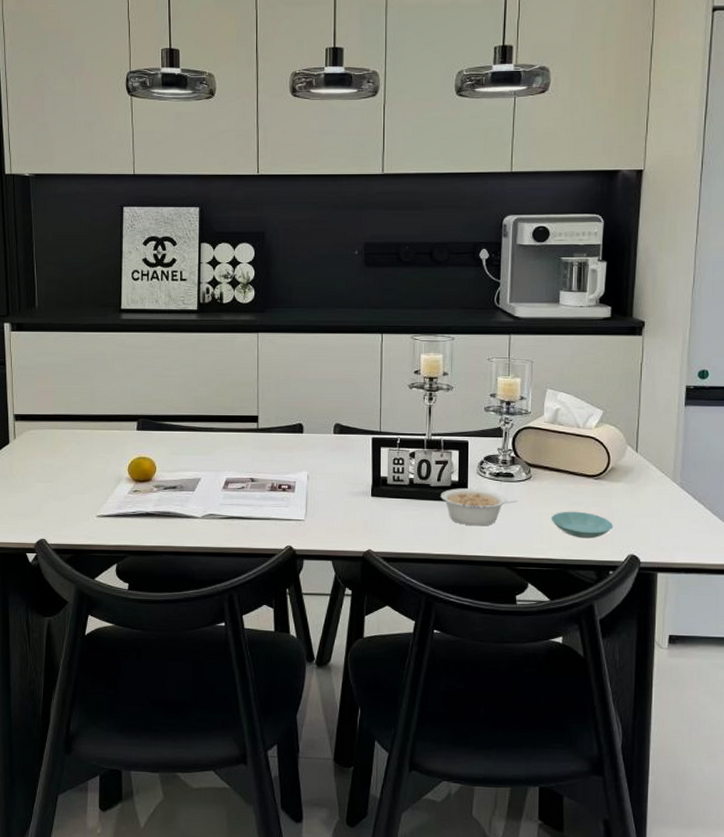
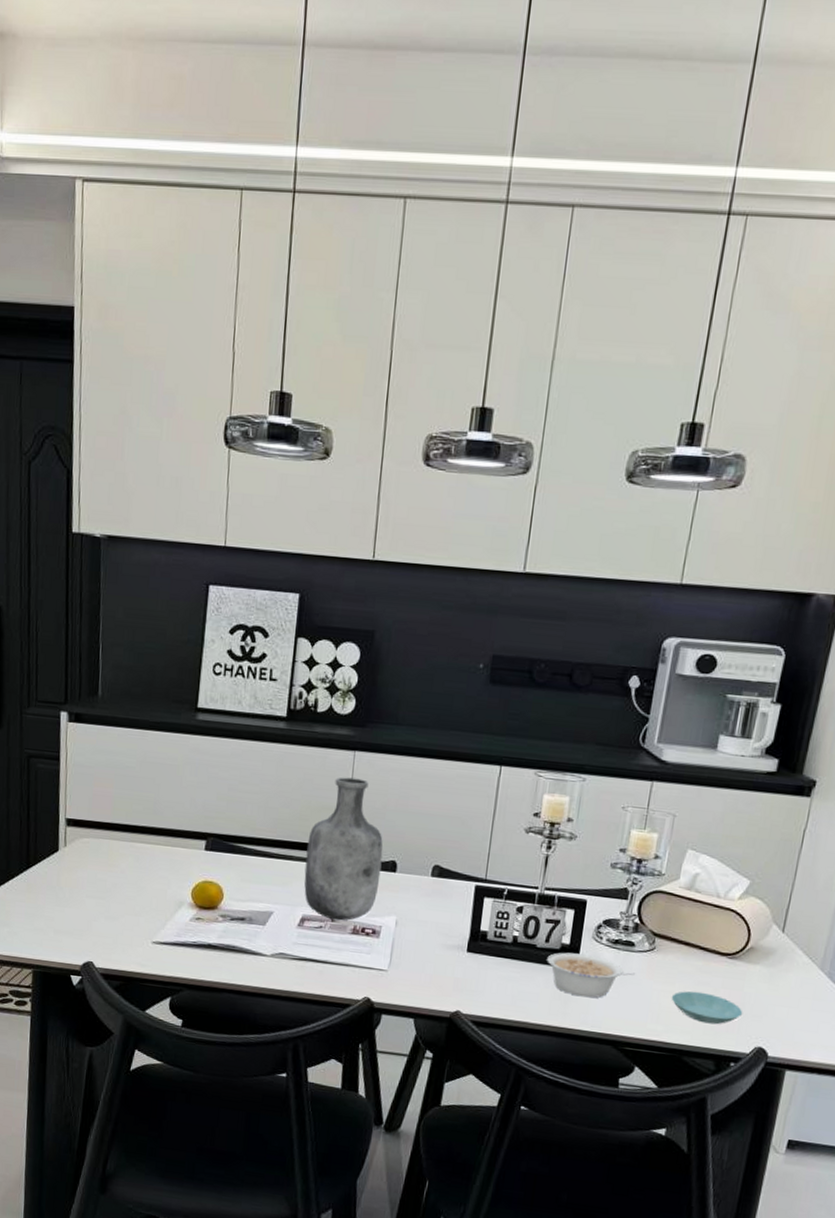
vase: none [225,356,290,480] -> present [304,777,383,921]

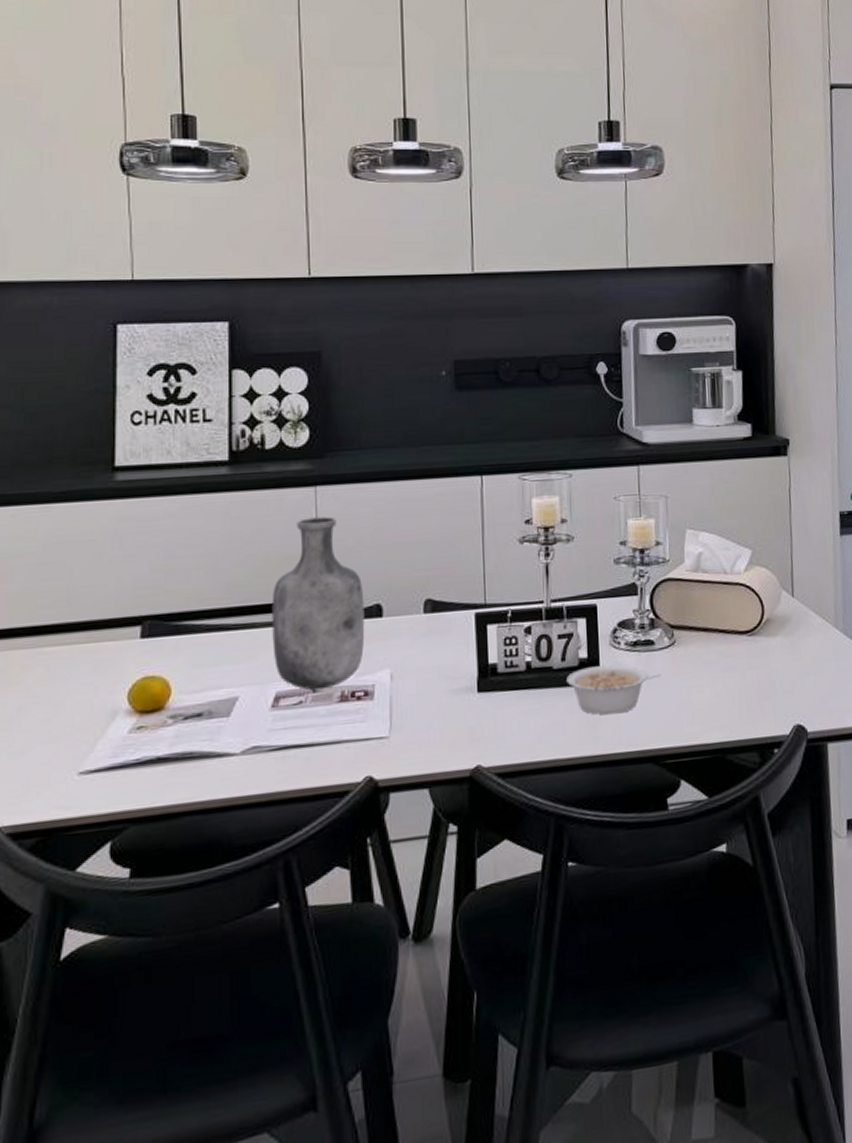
saucer: present [671,991,743,1025] -> none [701,678,774,712]

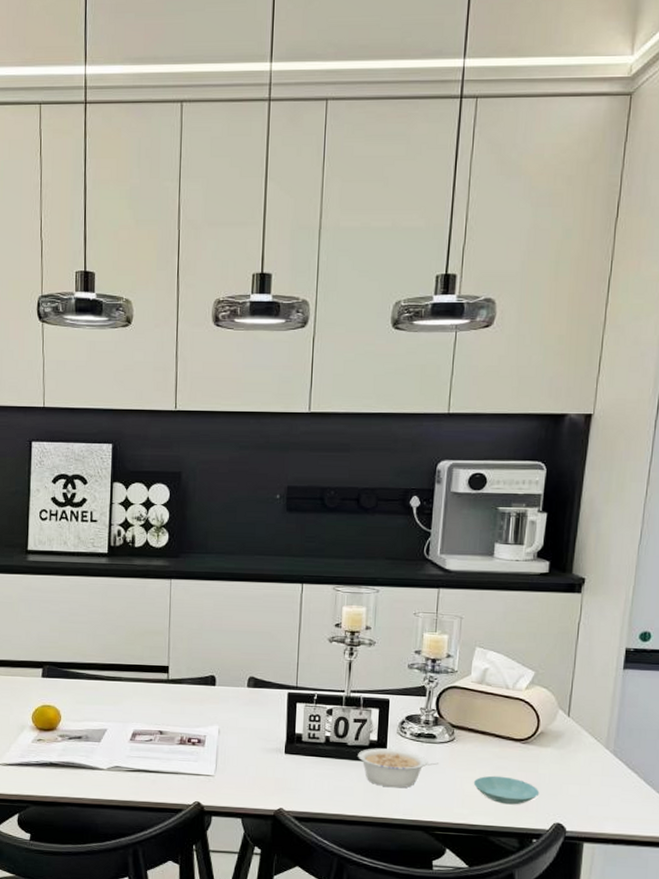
vase: present [272,516,365,690] -> none [133,603,202,733]
saucer: none [701,678,774,712] -> present [473,775,540,805]

